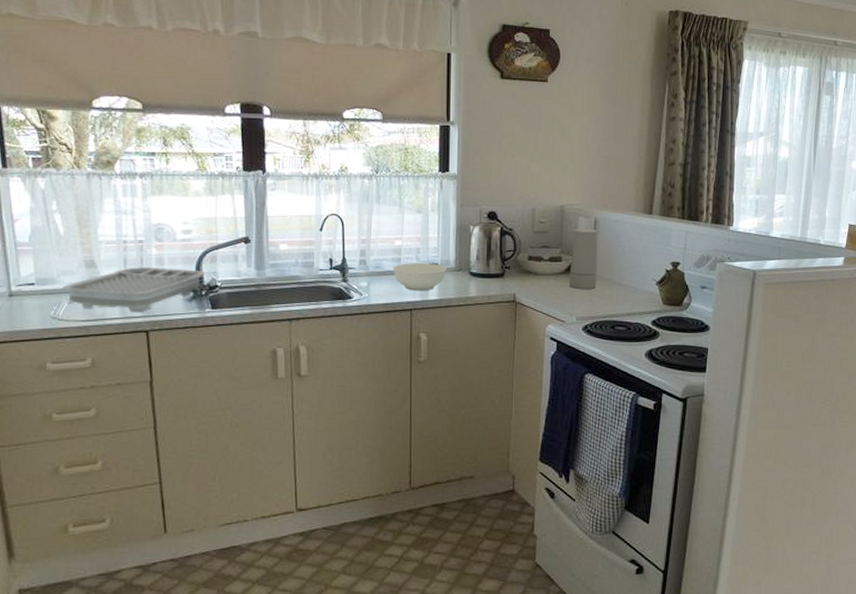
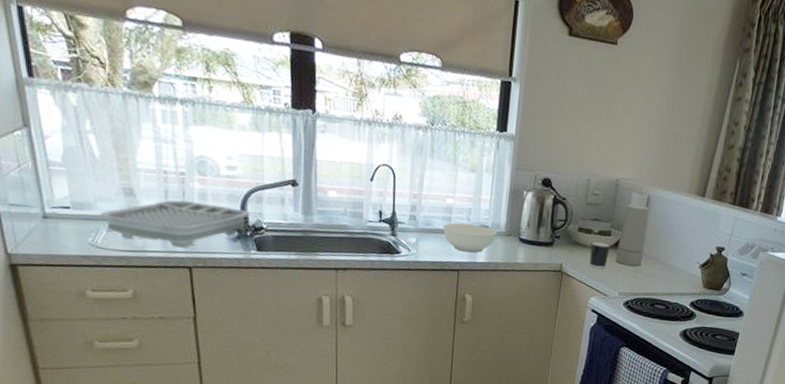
mug: none [542,268,562,296] -> present [589,241,611,269]

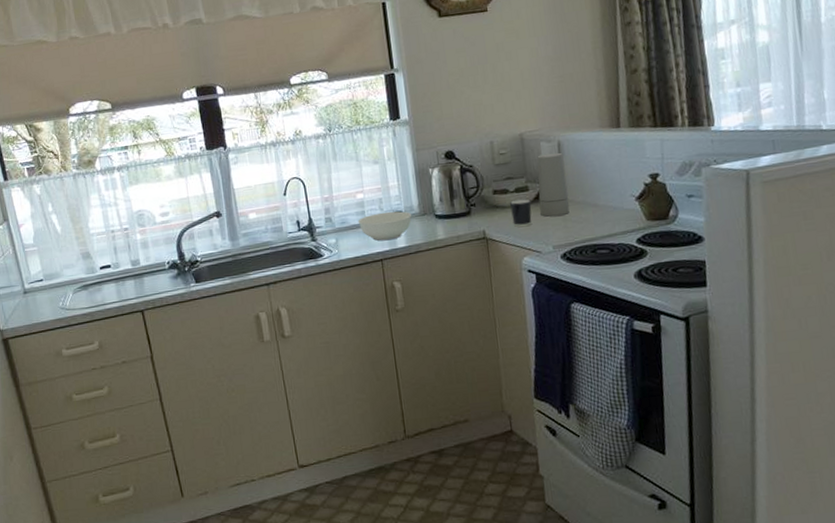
dish rack: present [99,199,250,248] -> none [65,248,185,296]

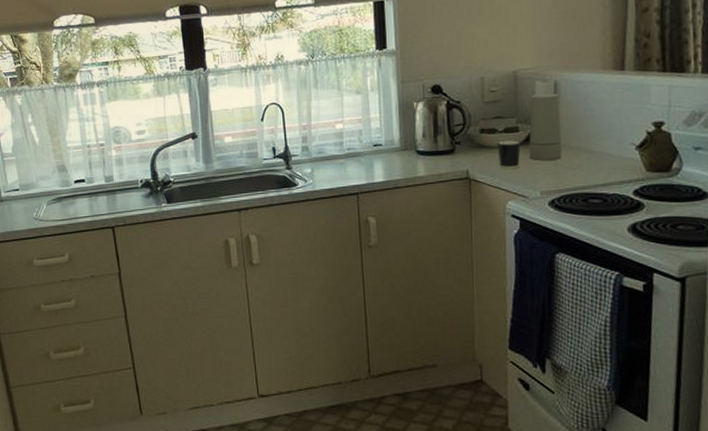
bowl: present [357,211,412,241] -> none [335,144,392,174]

